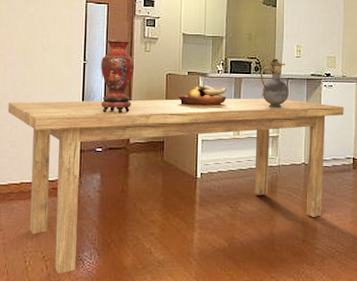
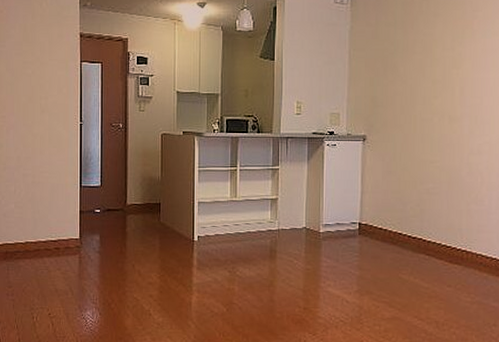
dining table: present [7,98,344,274] -> none [11,158,349,331]
vase: present [101,39,135,113] -> none [97,99,130,175]
fruit bowl: present [178,84,227,106] -> none [174,144,223,167]
pitcher: present [260,59,289,108] -> none [258,116,289,169]

